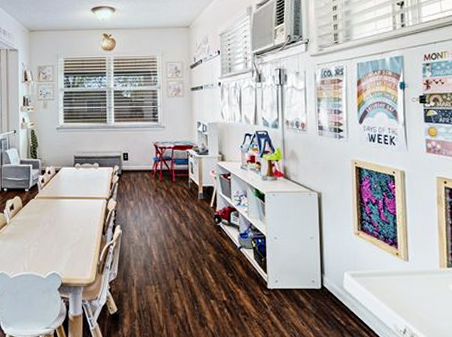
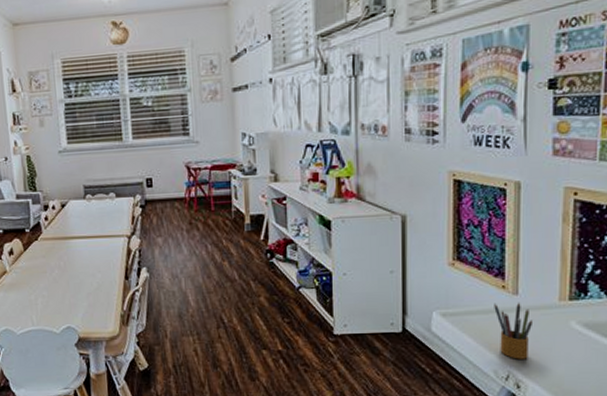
pencil box: none [391,267,422,316] -> present [494,302,534,359]

